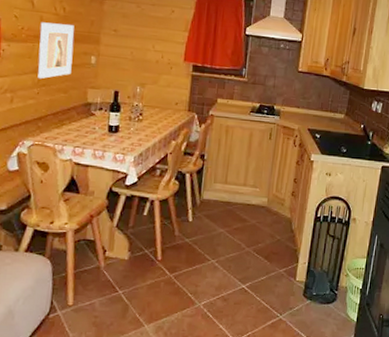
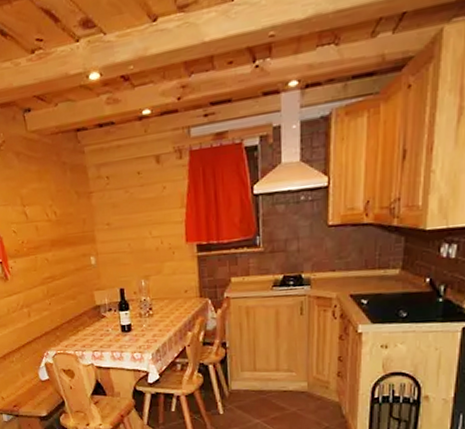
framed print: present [38,22,74,79] -> none [37,228,75,289]

